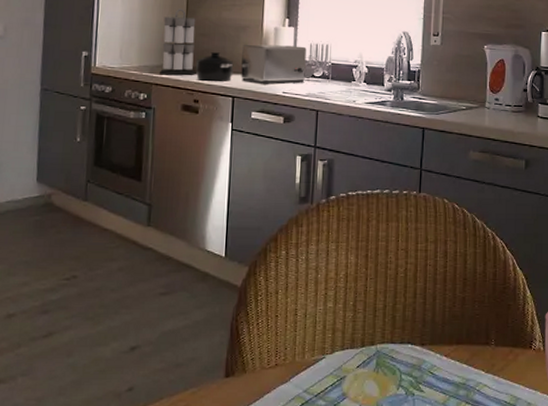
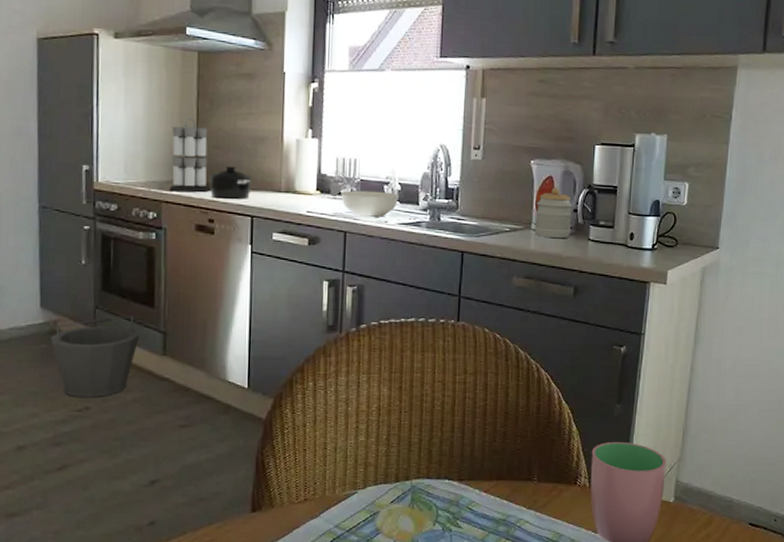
bucket: none [43,188,128,268] -> present [50,315,141,399]
toaster: present [241,44,307,85] -> none [260,157,332,204]
bowl: none [314,73,367,97] -> present [341,190,400,217]
jar: none [488,69,523,116] -> present [534,187,573,239]

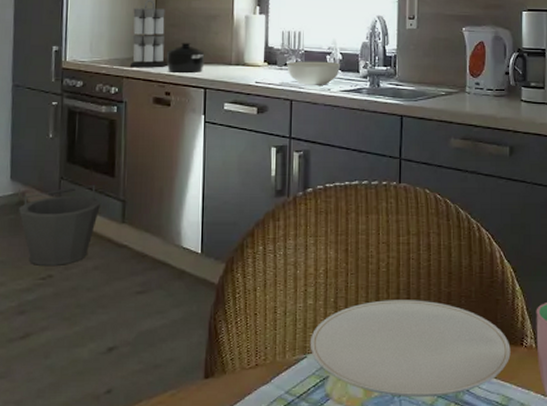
plate: none [360,438,564,533] -> present [309,300,511,398]
jar: present [534,187,573,239] -> none [469,52,504,101]

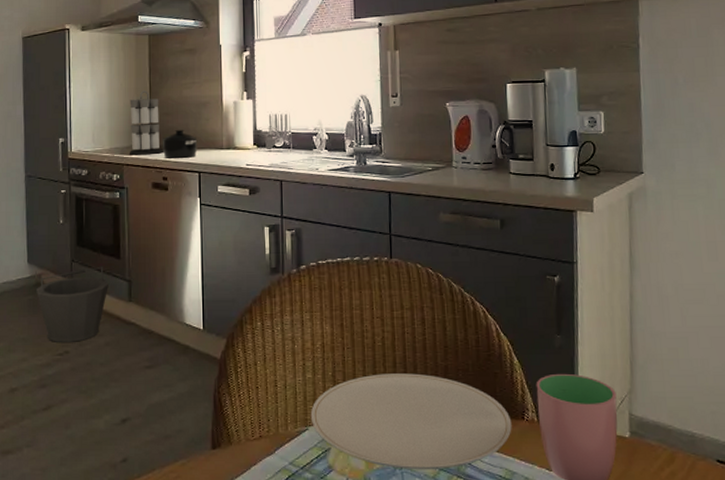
bowl: present [287,61,341,85] -> none [275,142,328,166]

